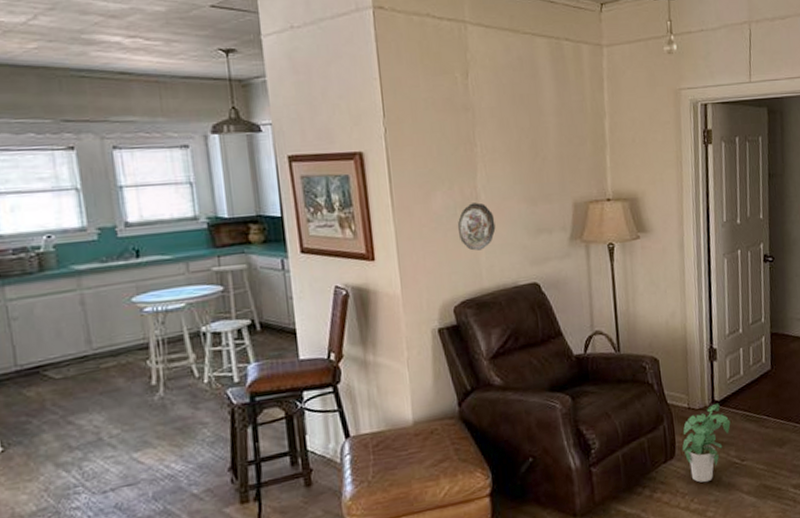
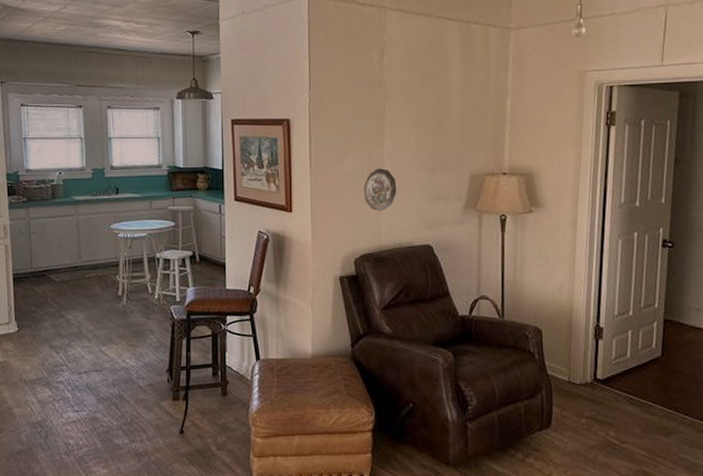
potted plant: present [682,403,731,483] -> none [558,381,612,458]

